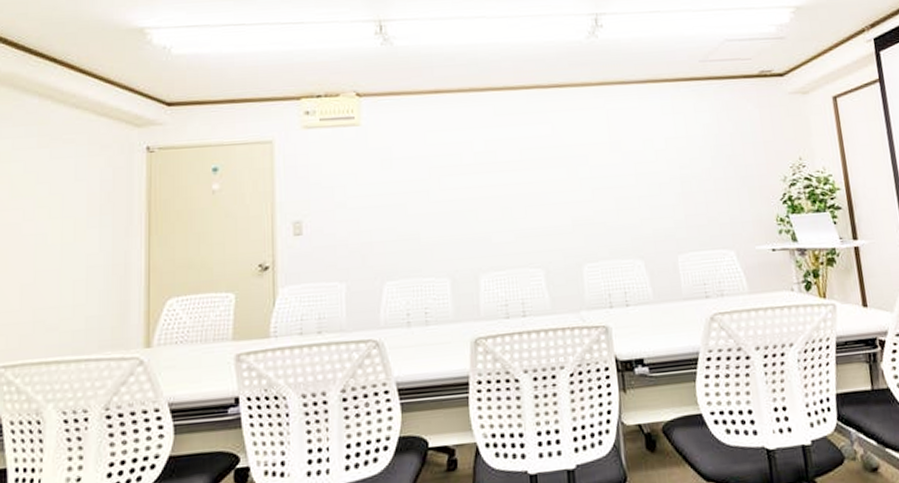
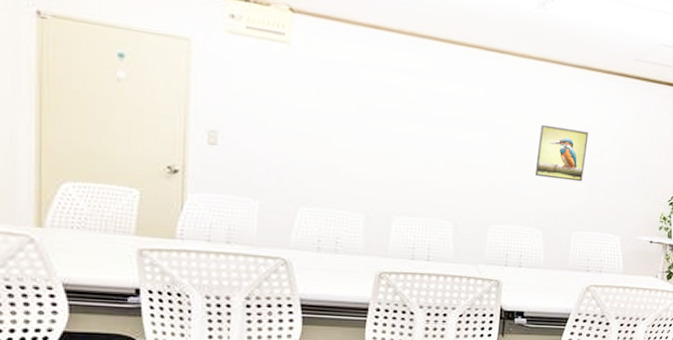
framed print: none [617,144,675,203] -> present [534,124,588,182]

